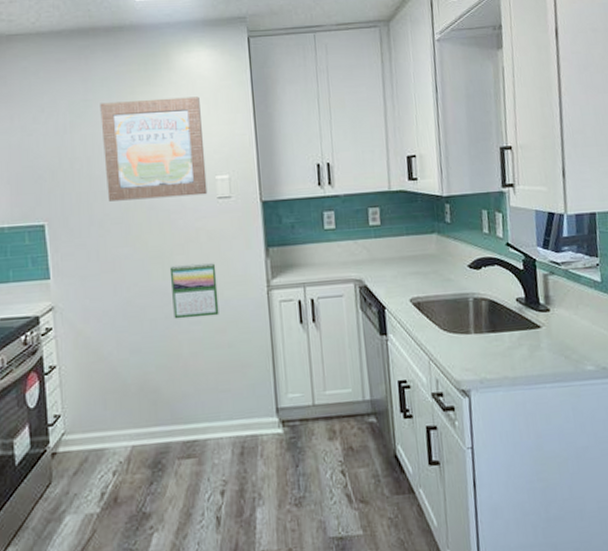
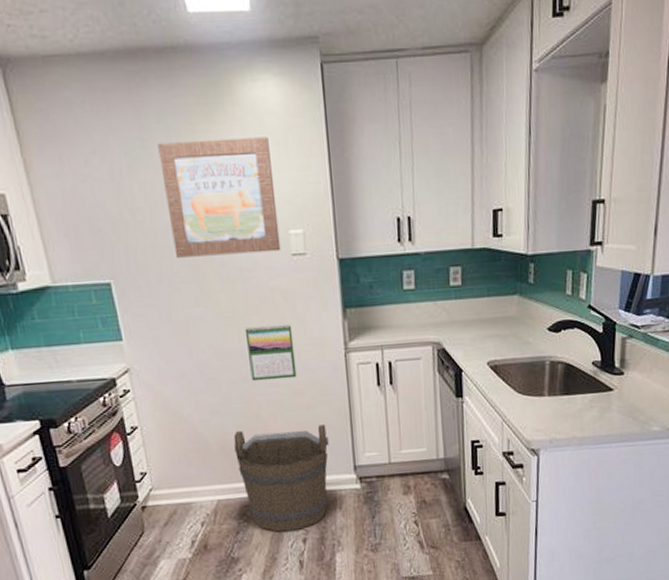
bucket: none [152,364,250,483] -> present [233,424,329,532]

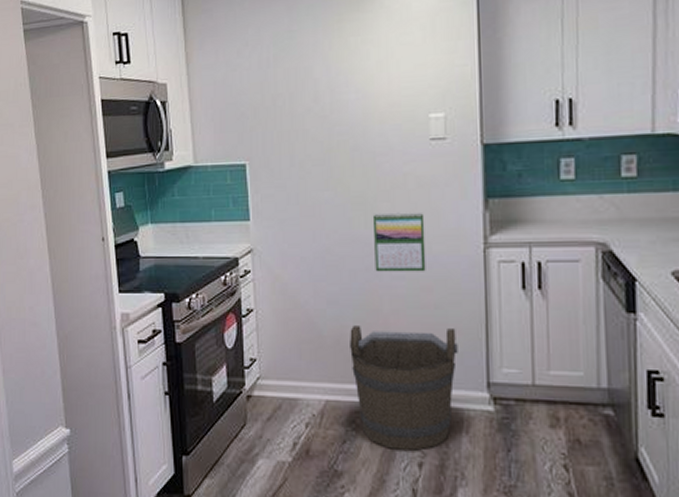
wall art: present [158,137,281,258] -> none [305,22,419,141]

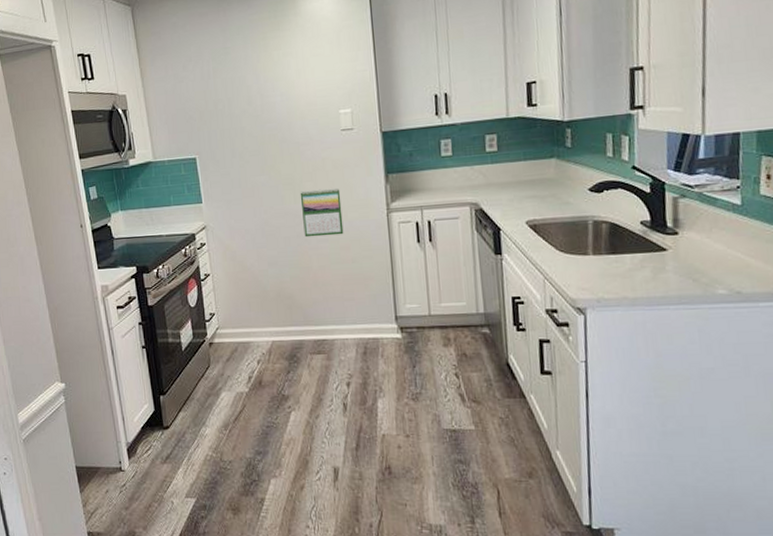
bucket: present [350,326,458,451] -> none [287,277,372,374]

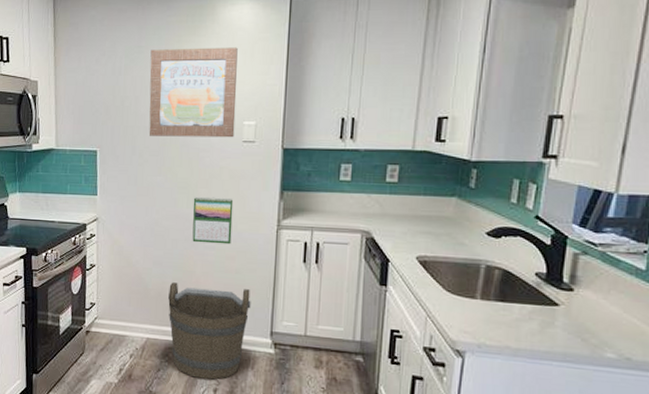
wall art: none [237,37,332,136] -> present [149,47,238,138]
bucket: none [287,277,372,374] -> present [168,282,251,380]

